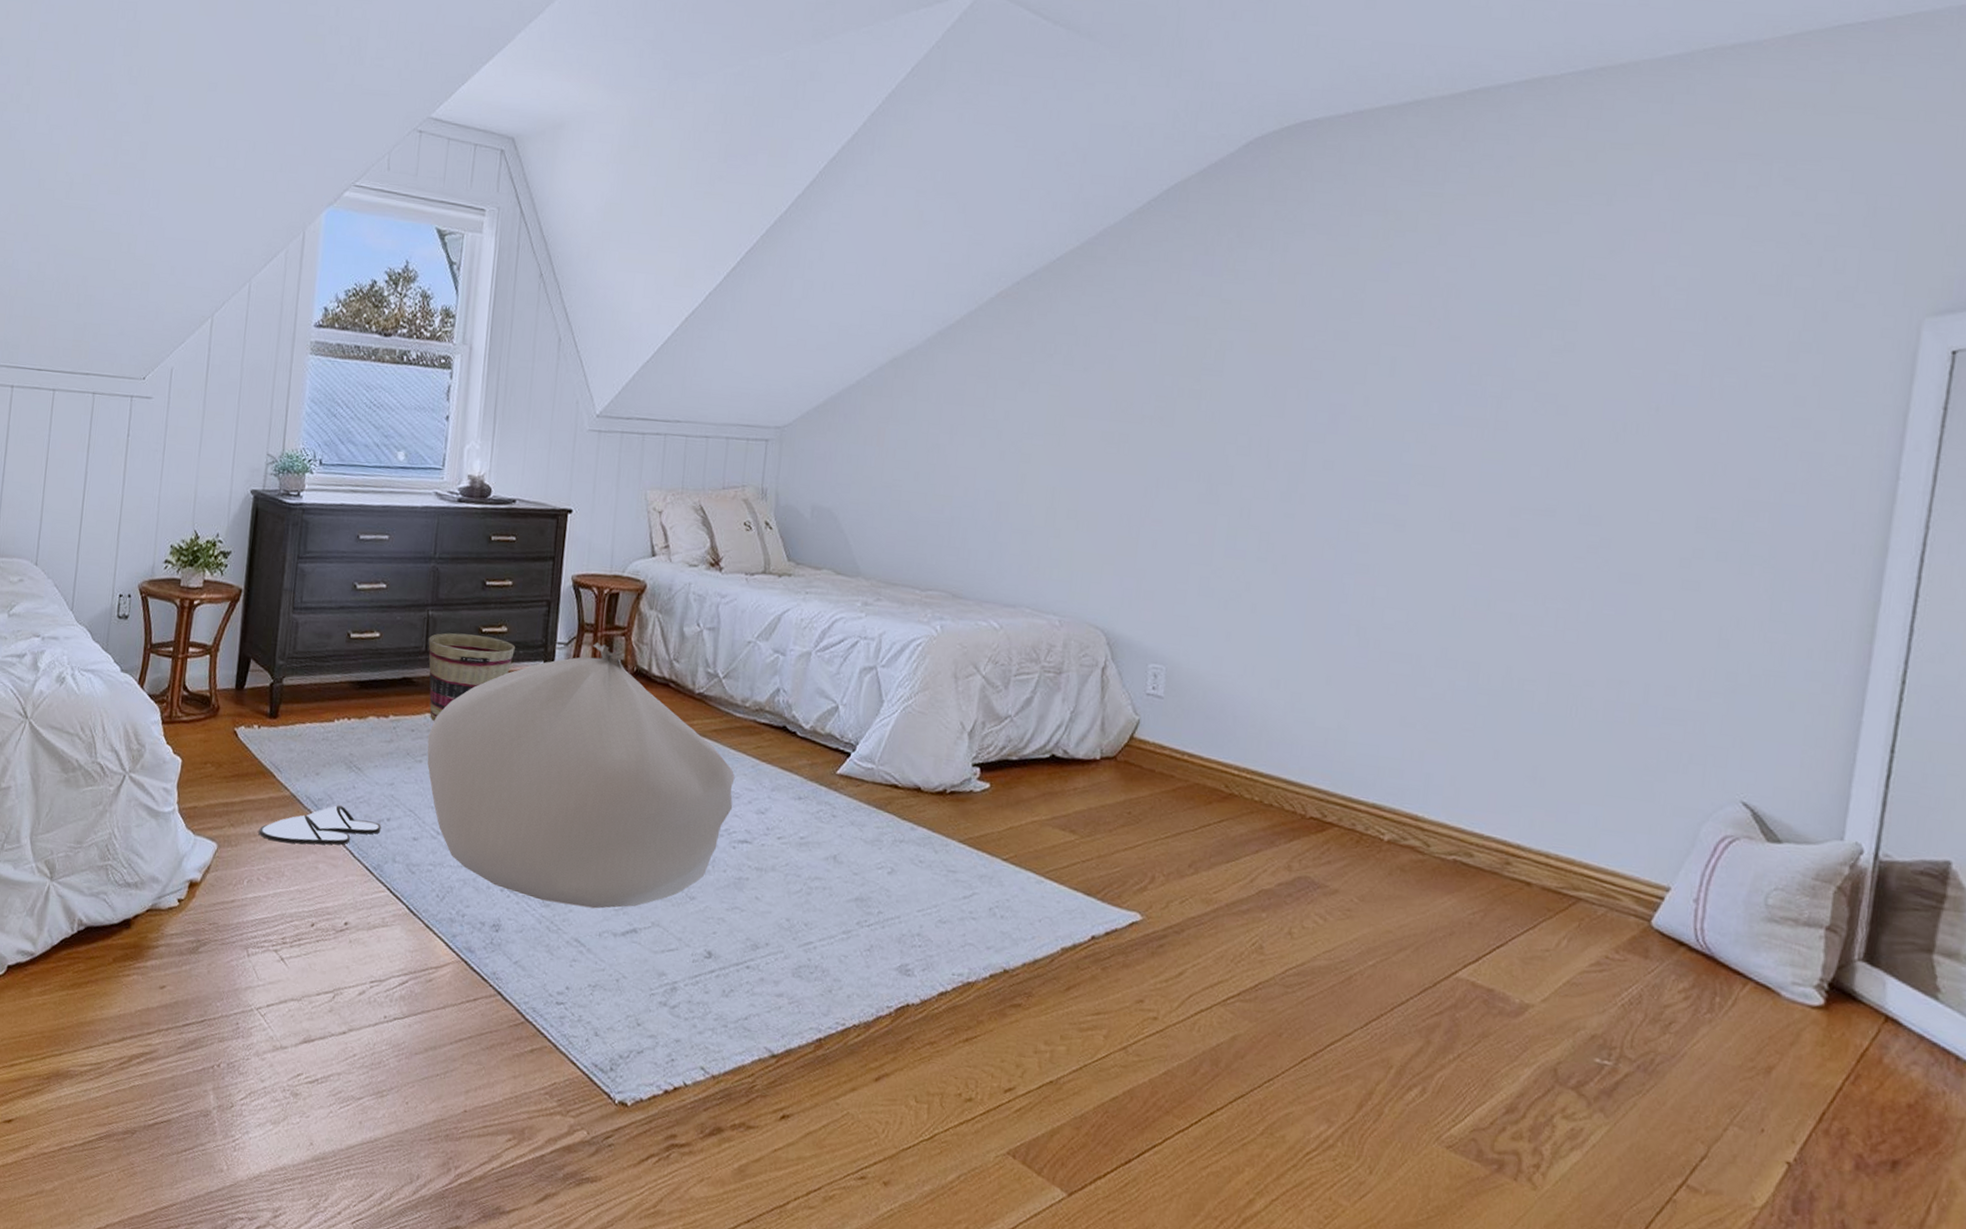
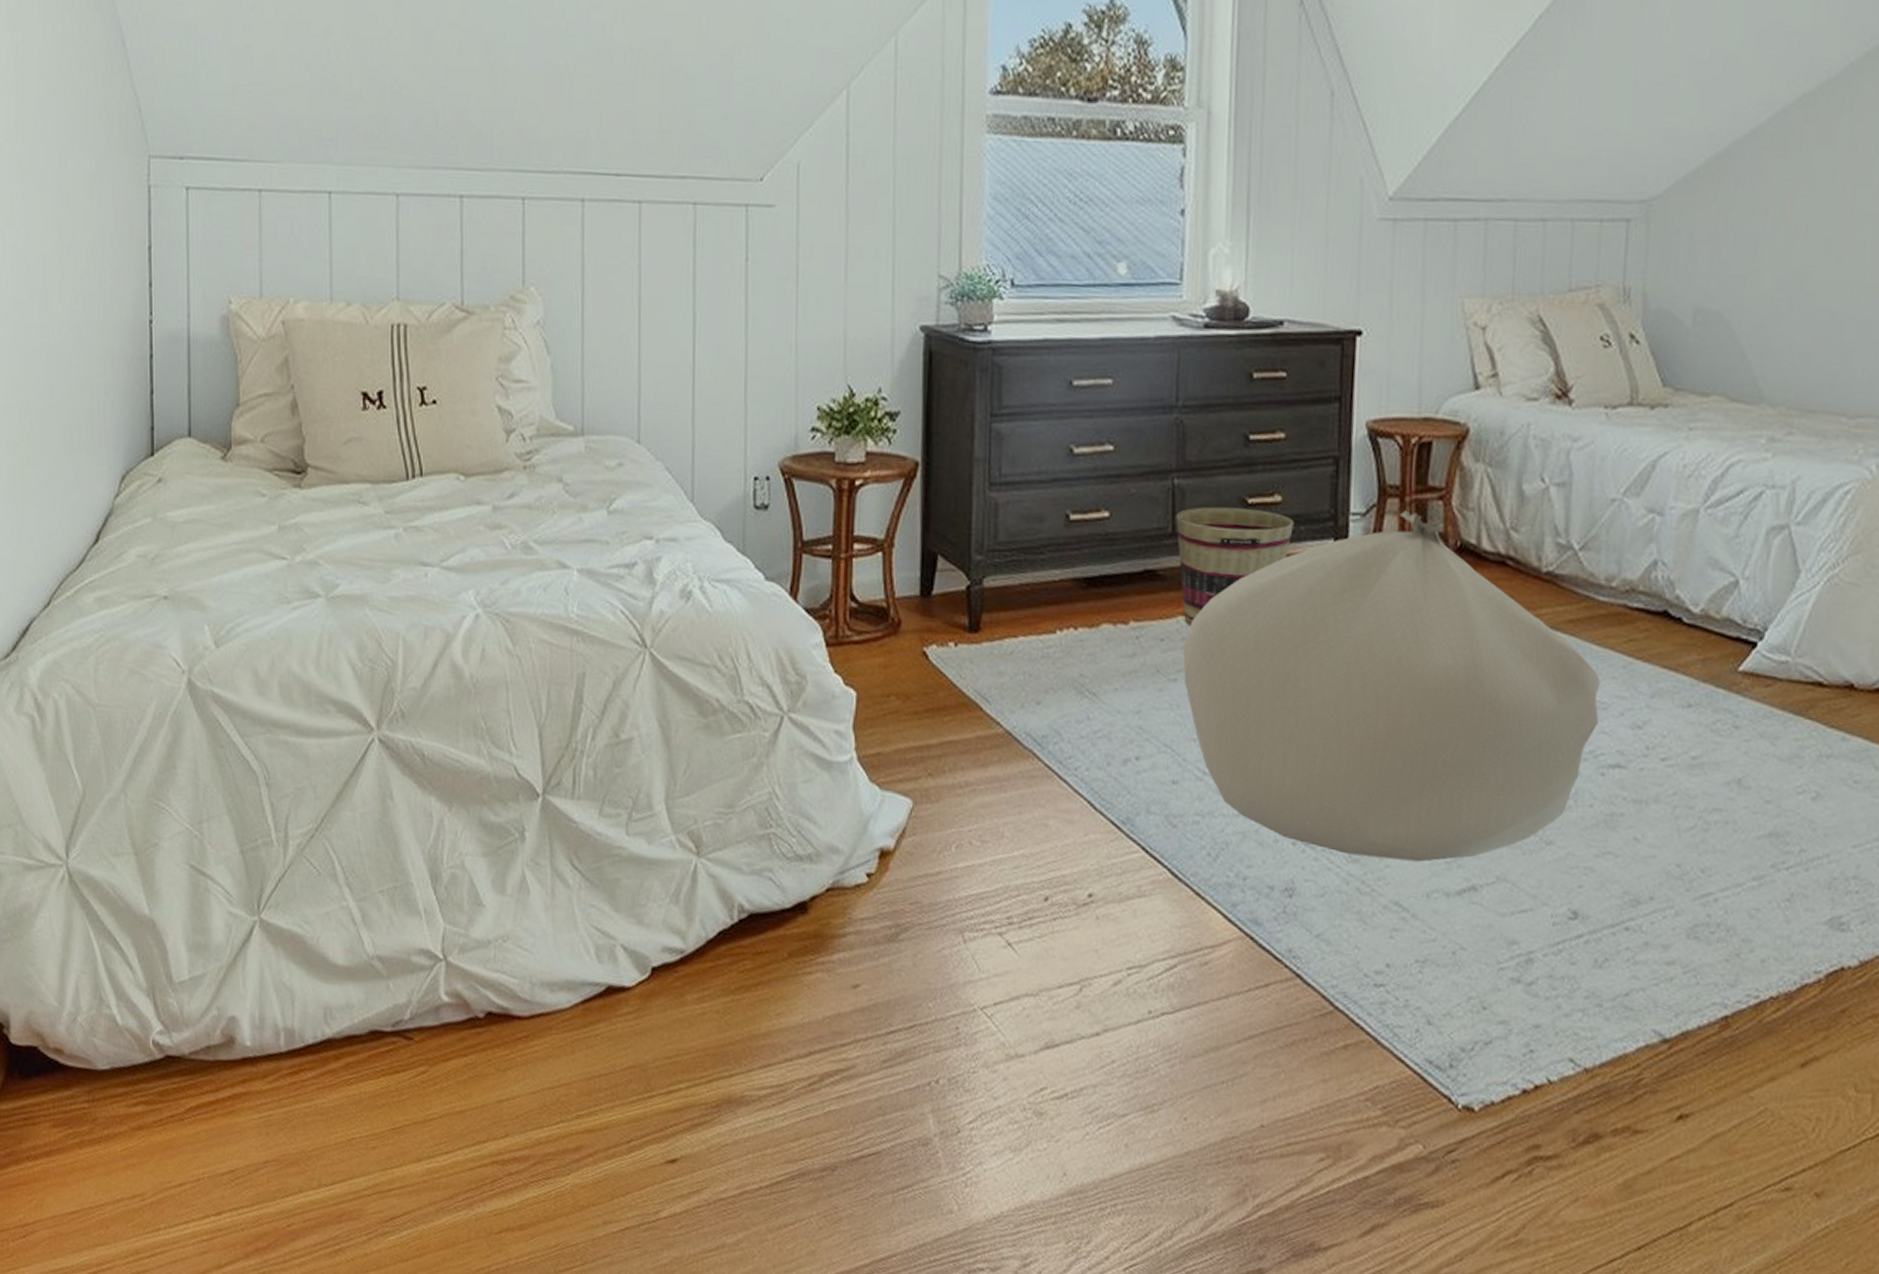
slippers: present [258,805,382,845] -> none [966,742,1129,796]

